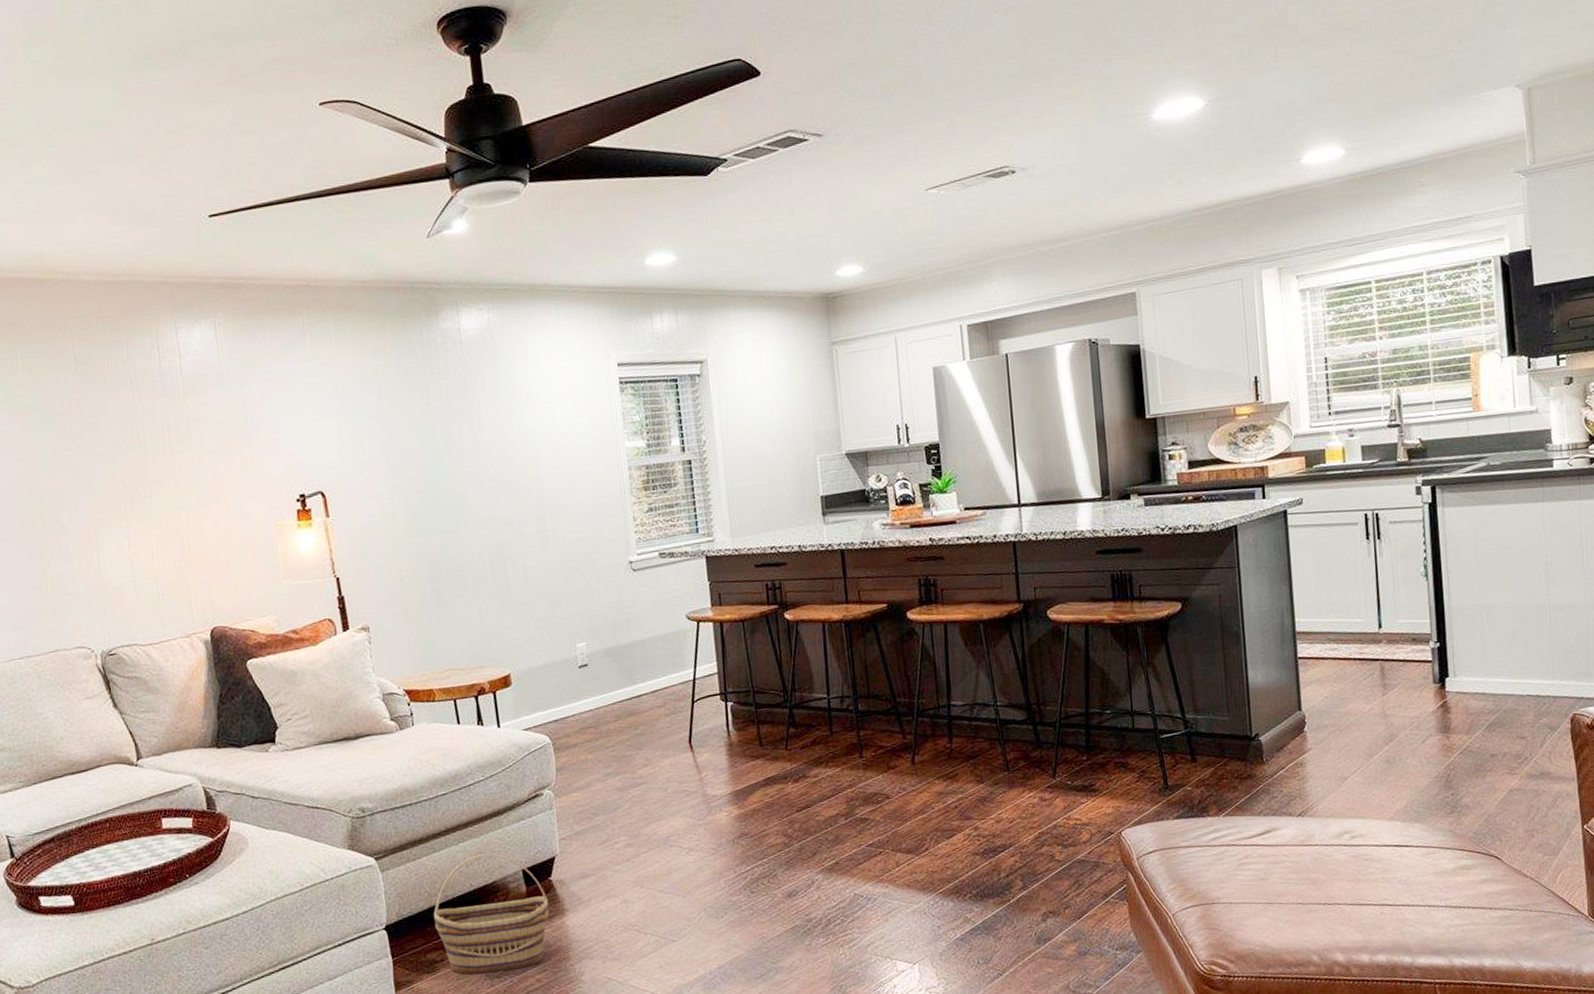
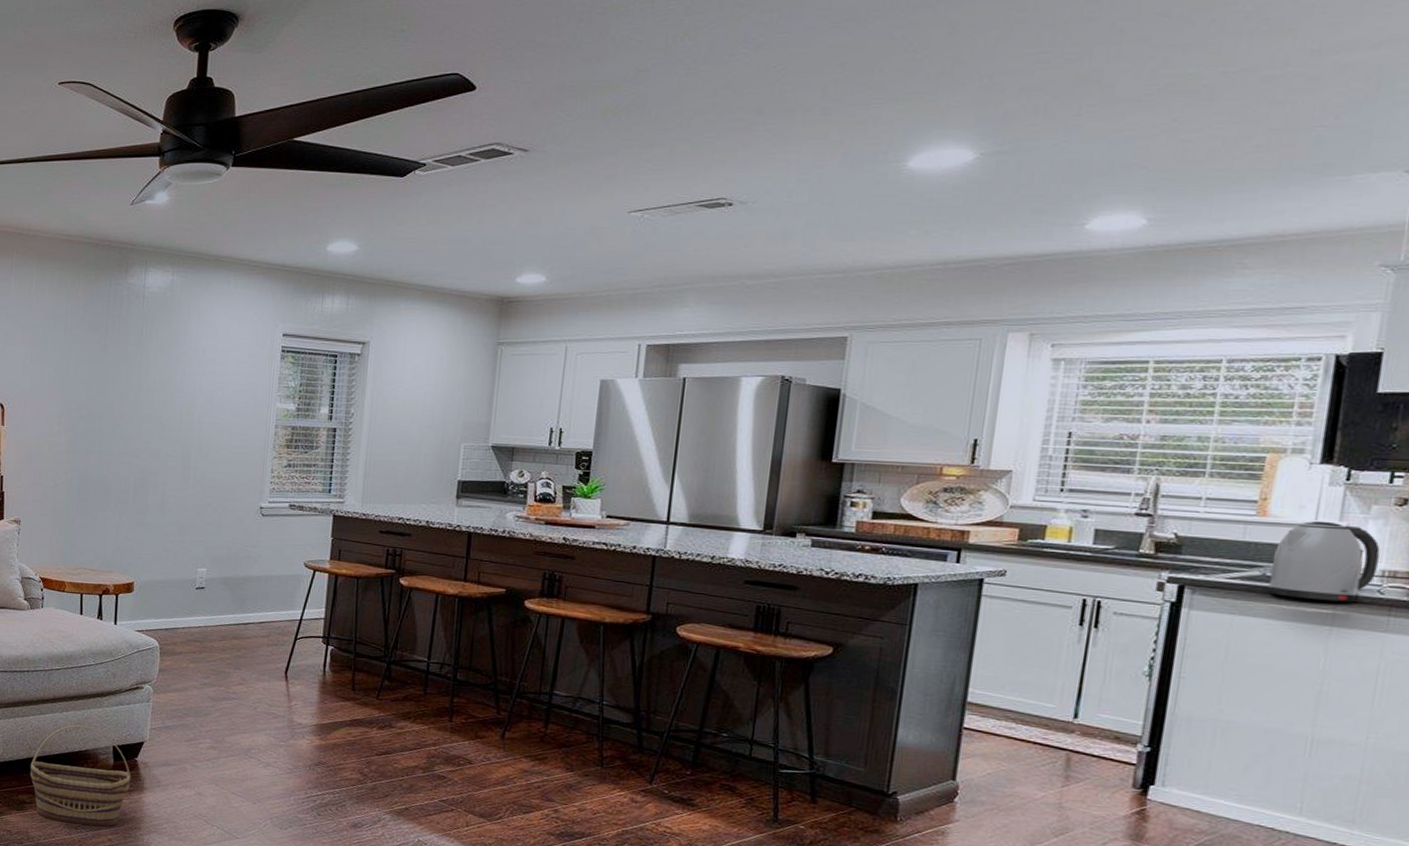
kettle: none [1492,407,1564,482] -> present [1267,520,1380,603]

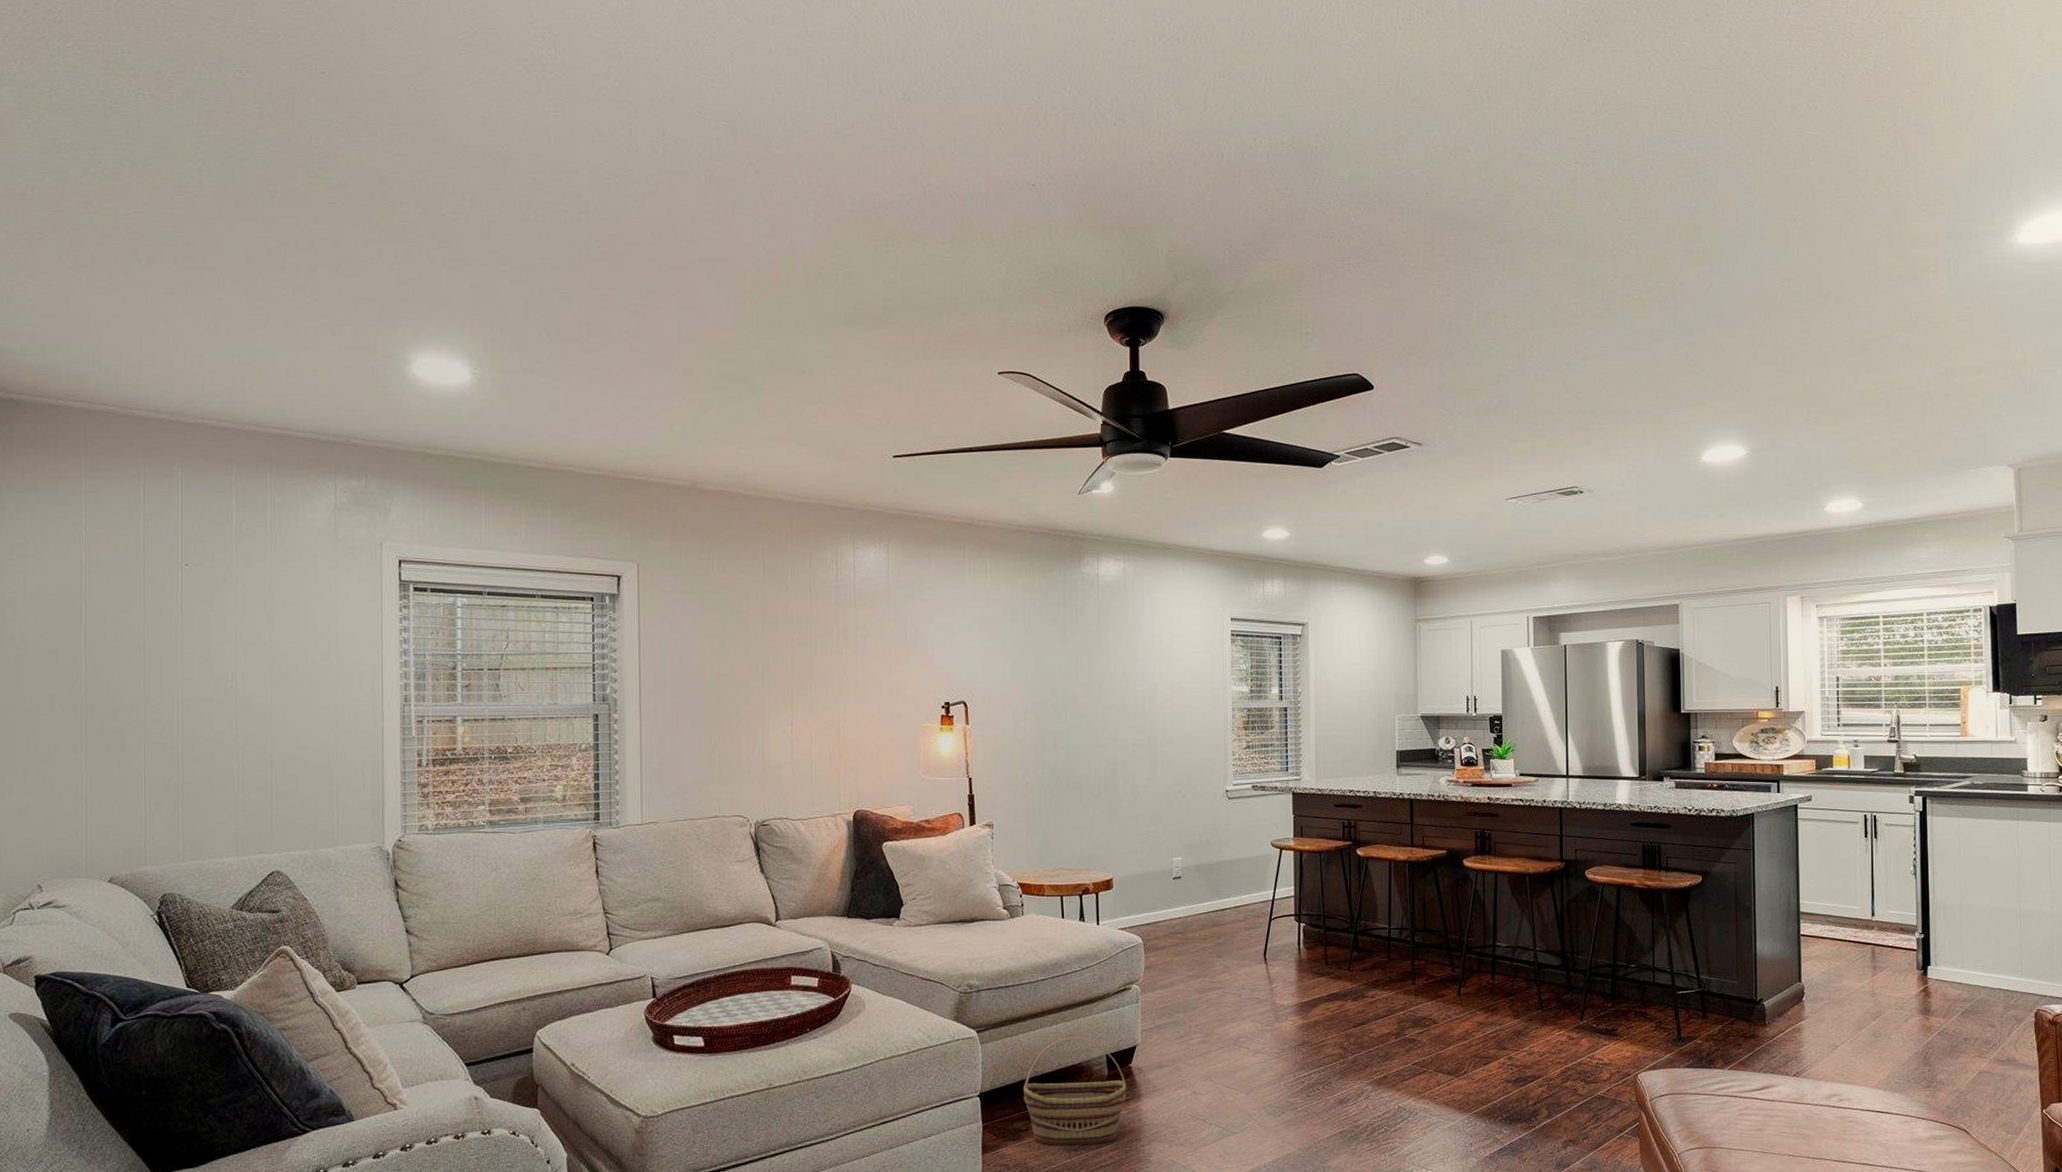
kettle: present [1267,520,1380,603] -> none [1976,737,2037,801]

